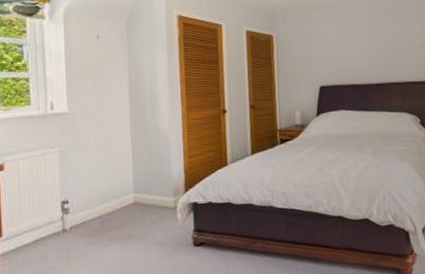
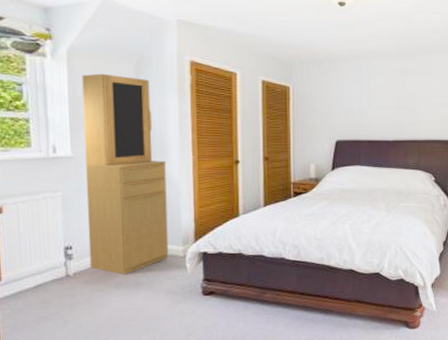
cupboard: none [77,31,160,227] -> present [82,73,169,275]

